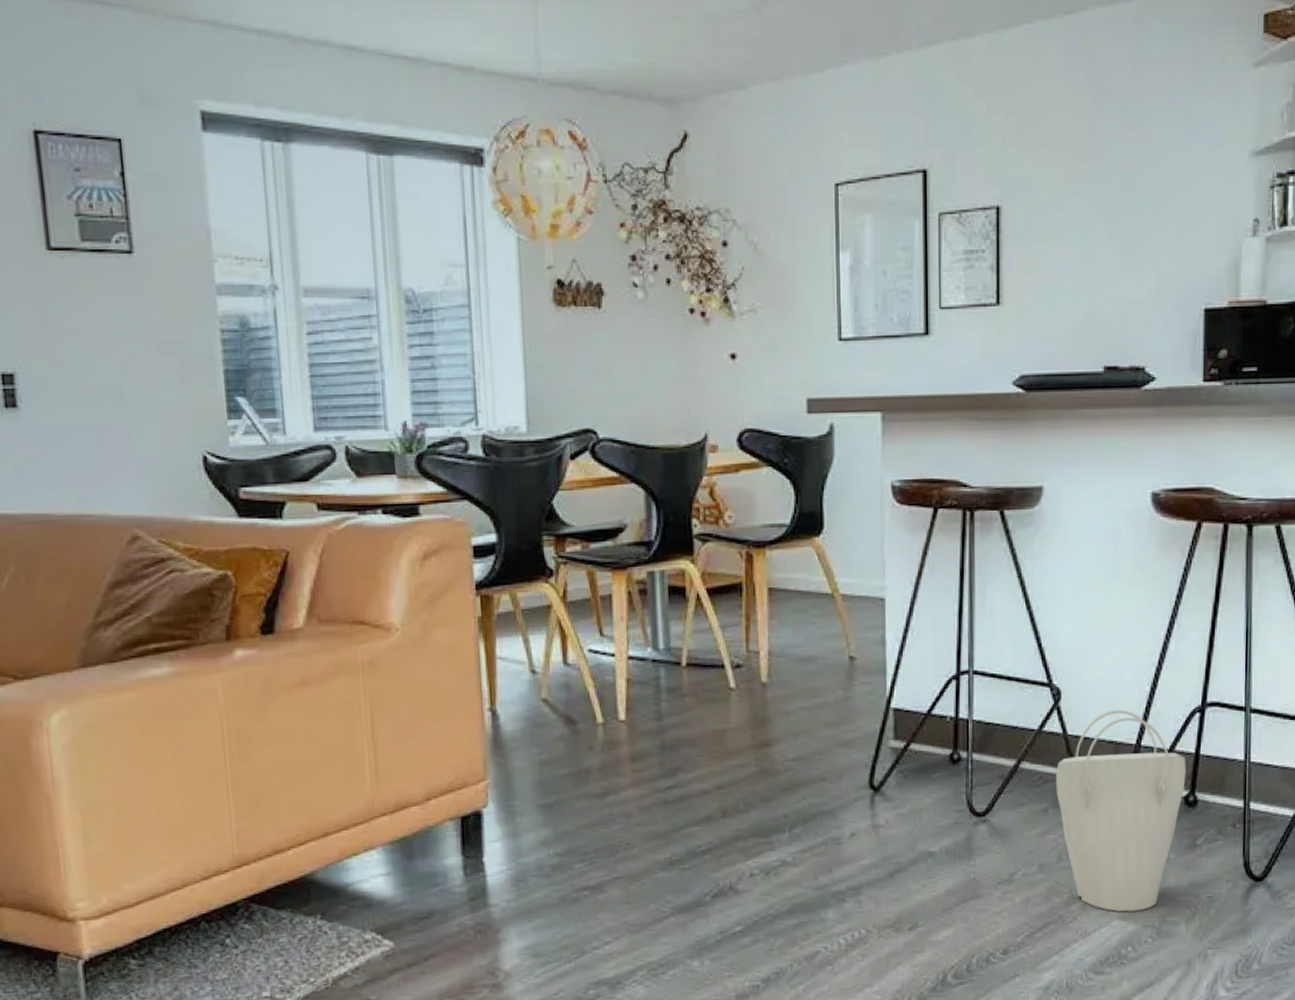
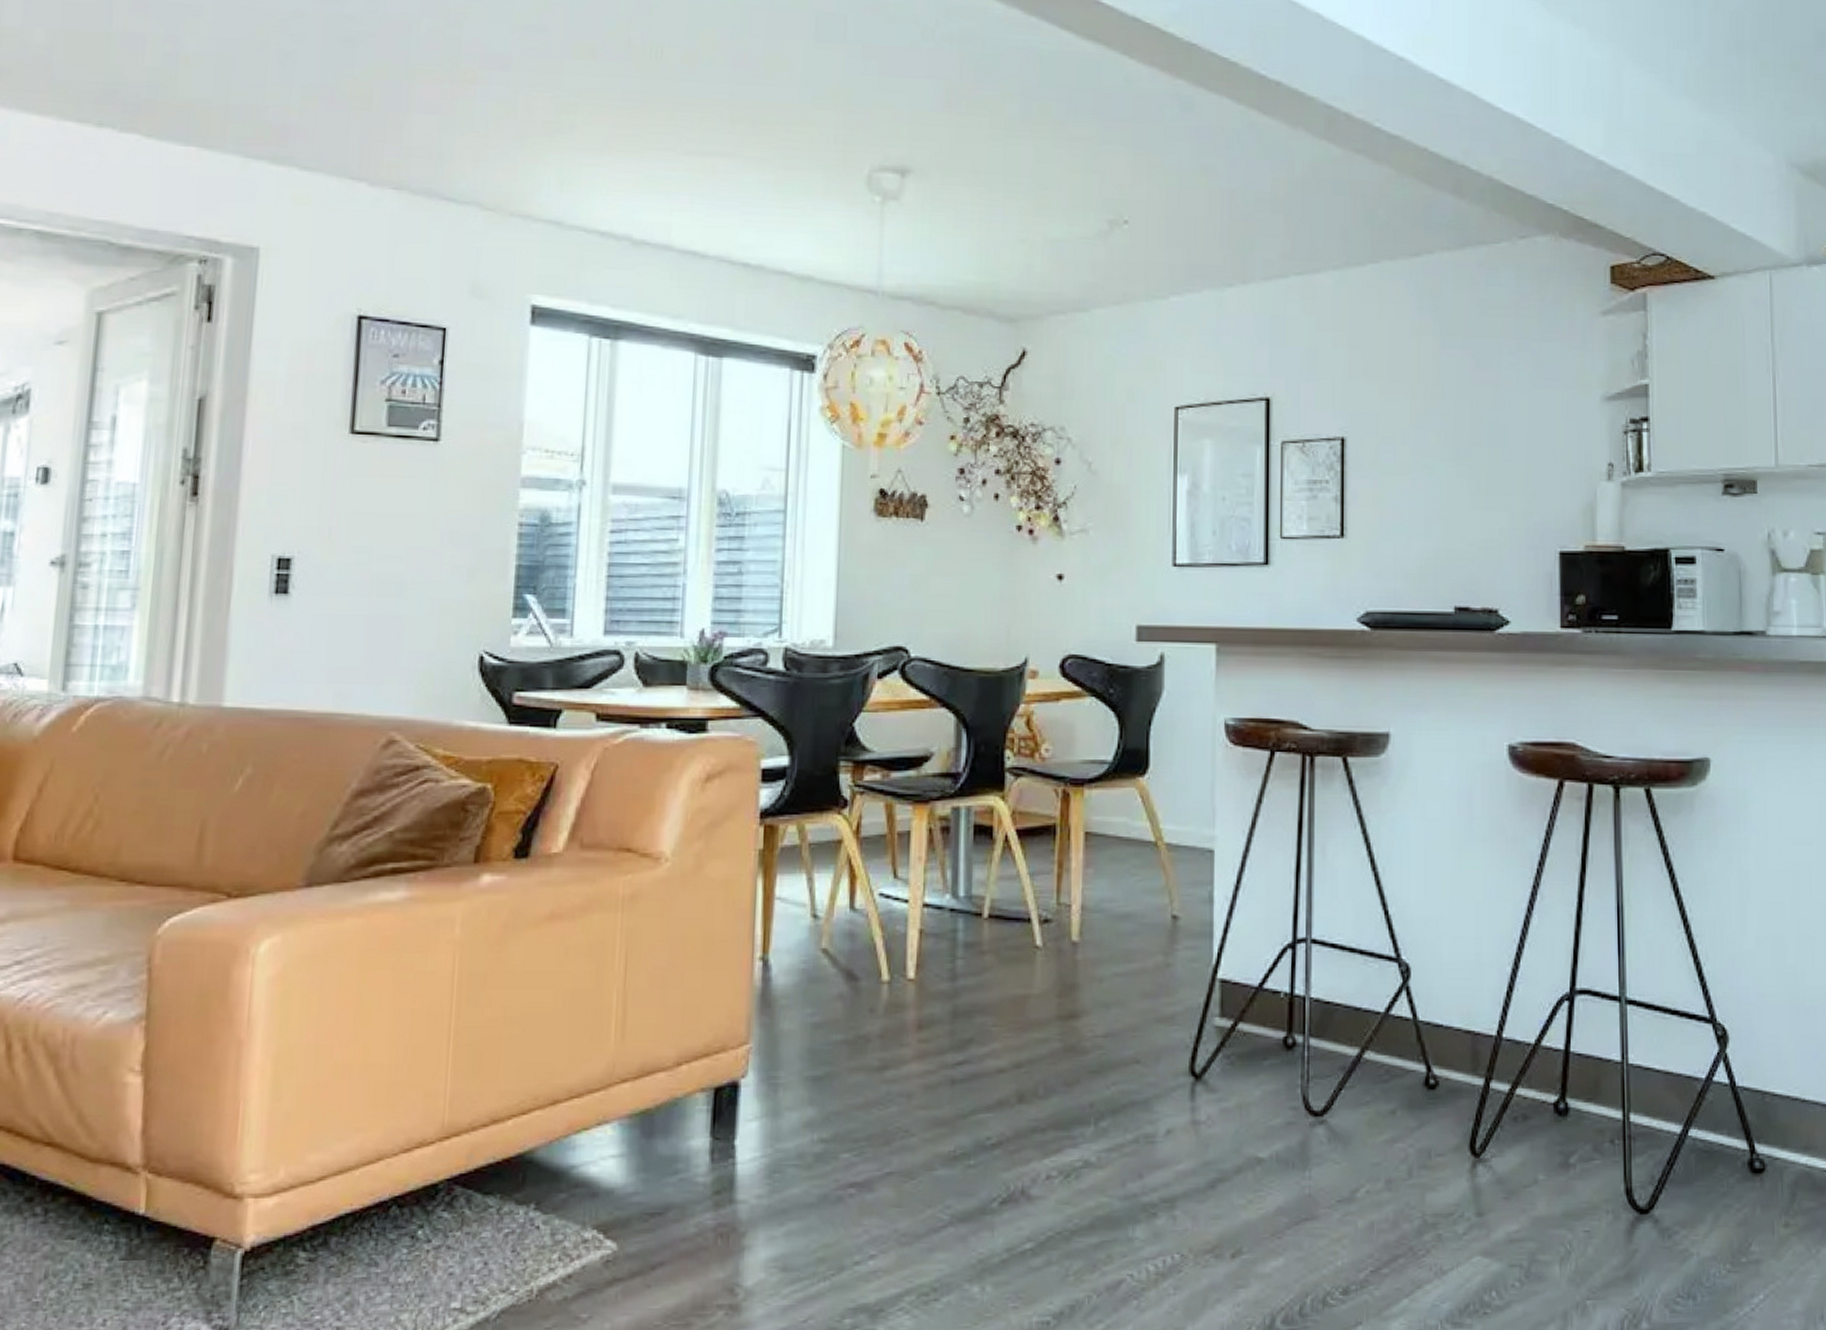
shopping bag: present [1055,710,1186,912] -> none [1404,994,1555,1246]

